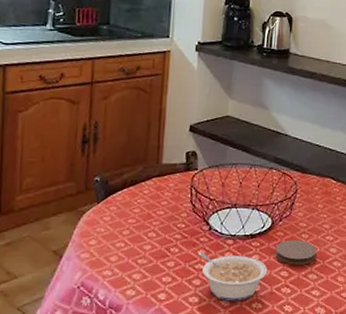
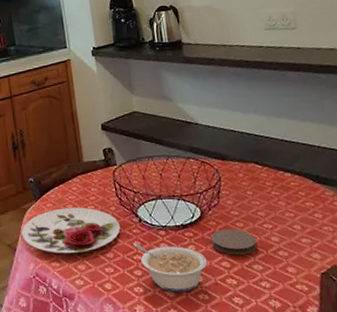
plate: none [73,212,188,262] -> present [21,207,121,254]

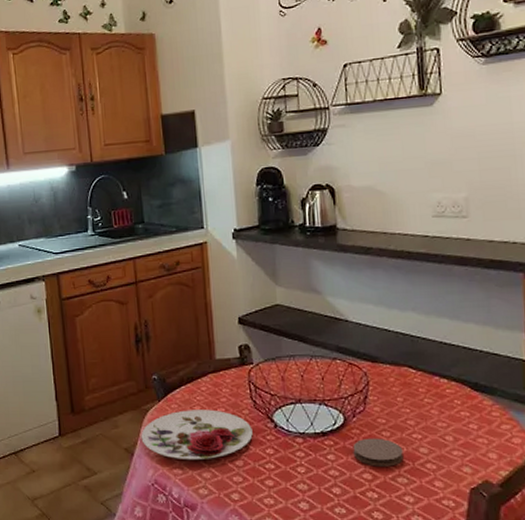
legume: present [134,243,208,292] -> none [267,451,347,505]

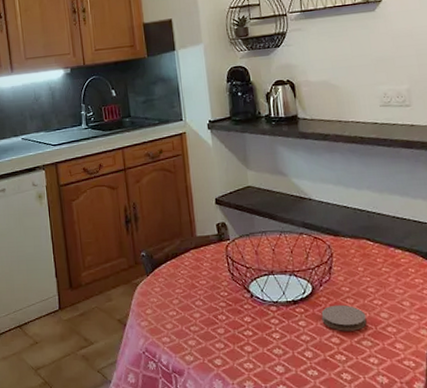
plate: present [141,409,253,461] -> none [132,282,232,330]

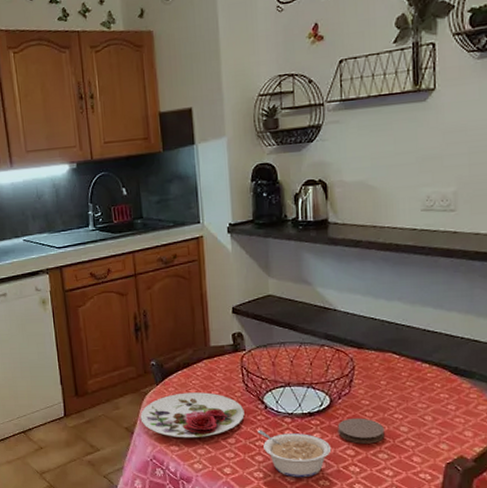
plate: none [132,282,232,330] -> present [140,392,245,438]
legume: none [245,319,318,368] -> present [257,430,332,478]

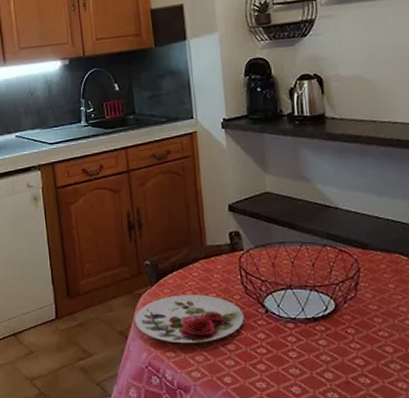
legume: present [257,430,332,478] -> none [258,335,339,390]
coaster: present [337,418,385,444] -> none [344,324,396,353]

